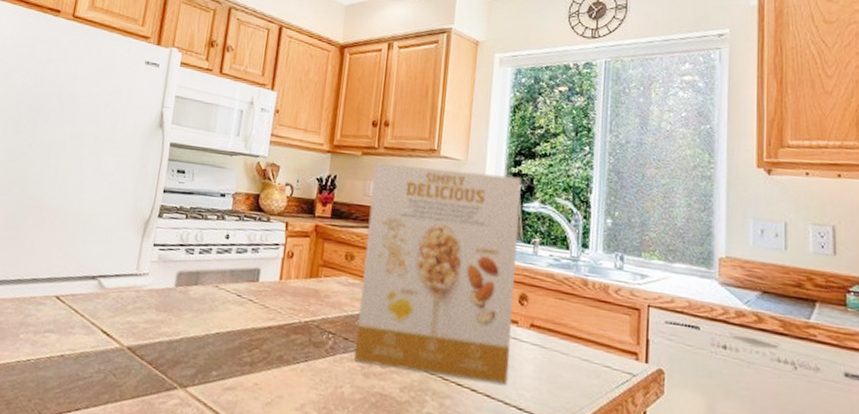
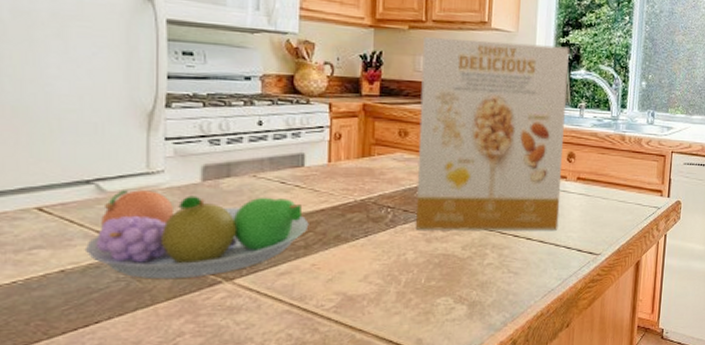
fruit bowl: none [80,287,257,380] -> present [84,190,309,280]

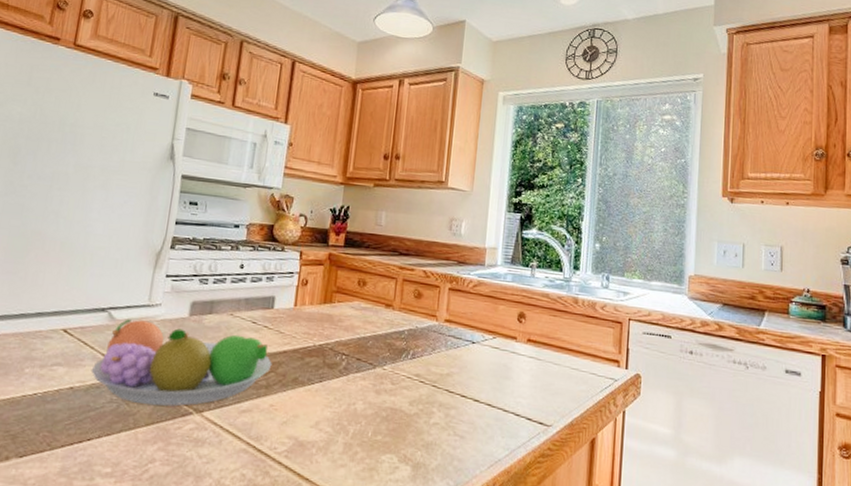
cereal box: present [416,37,569,230] -> none [367,194,522,394]

